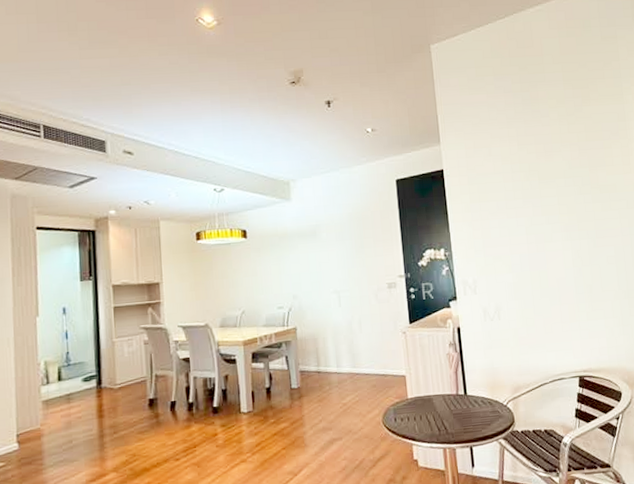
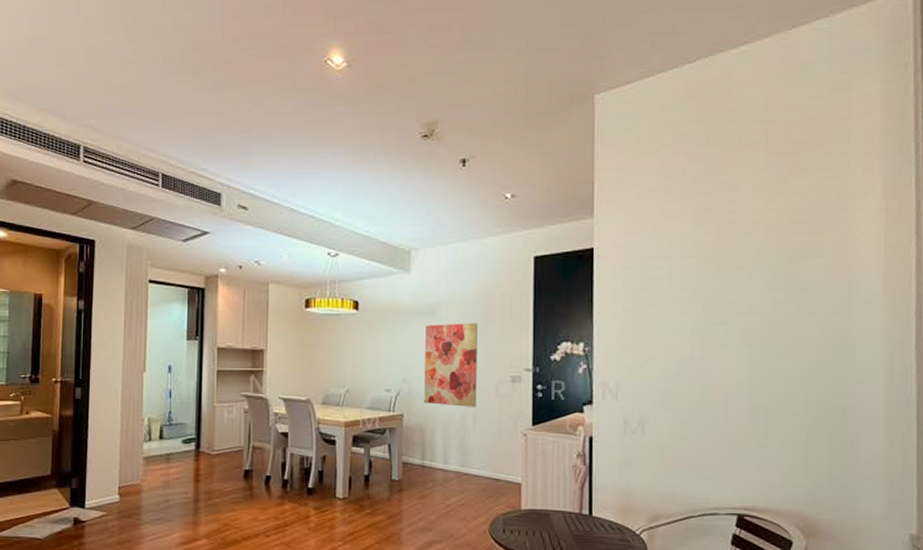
wall art: none [309,240,361,316] -> present [423,323,478,407]

